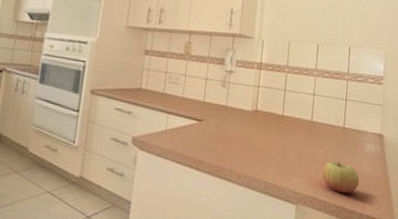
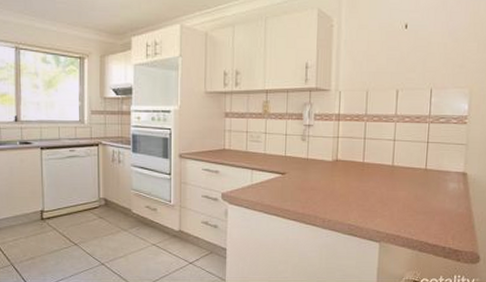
apple: present [322,161,360,194] -> none [404,201,442,230]

